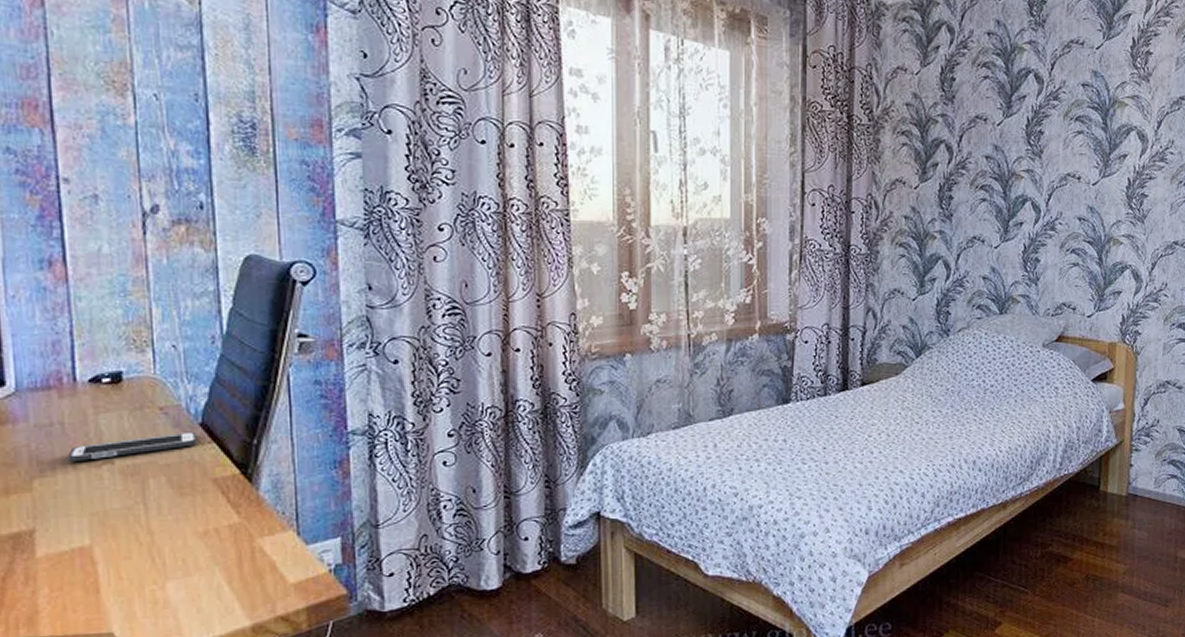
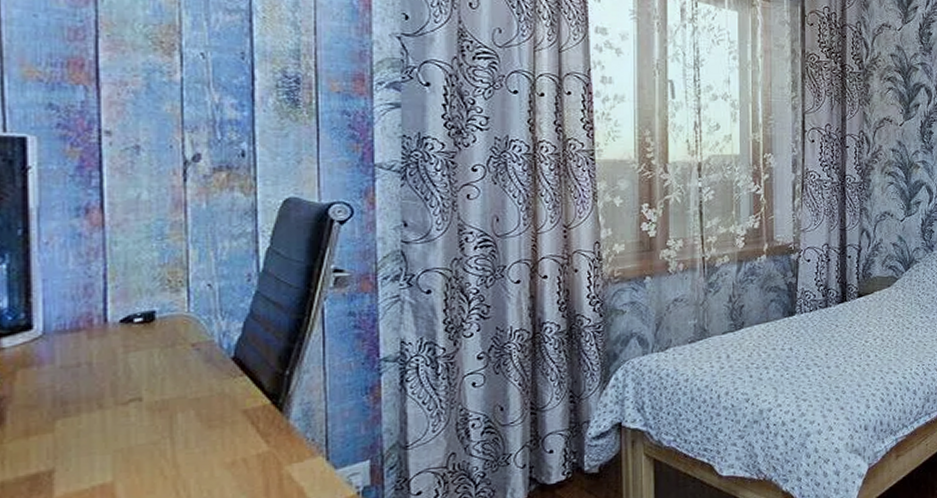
cell phone: present [68,431,197,461] -> none [94,365,229,400]

